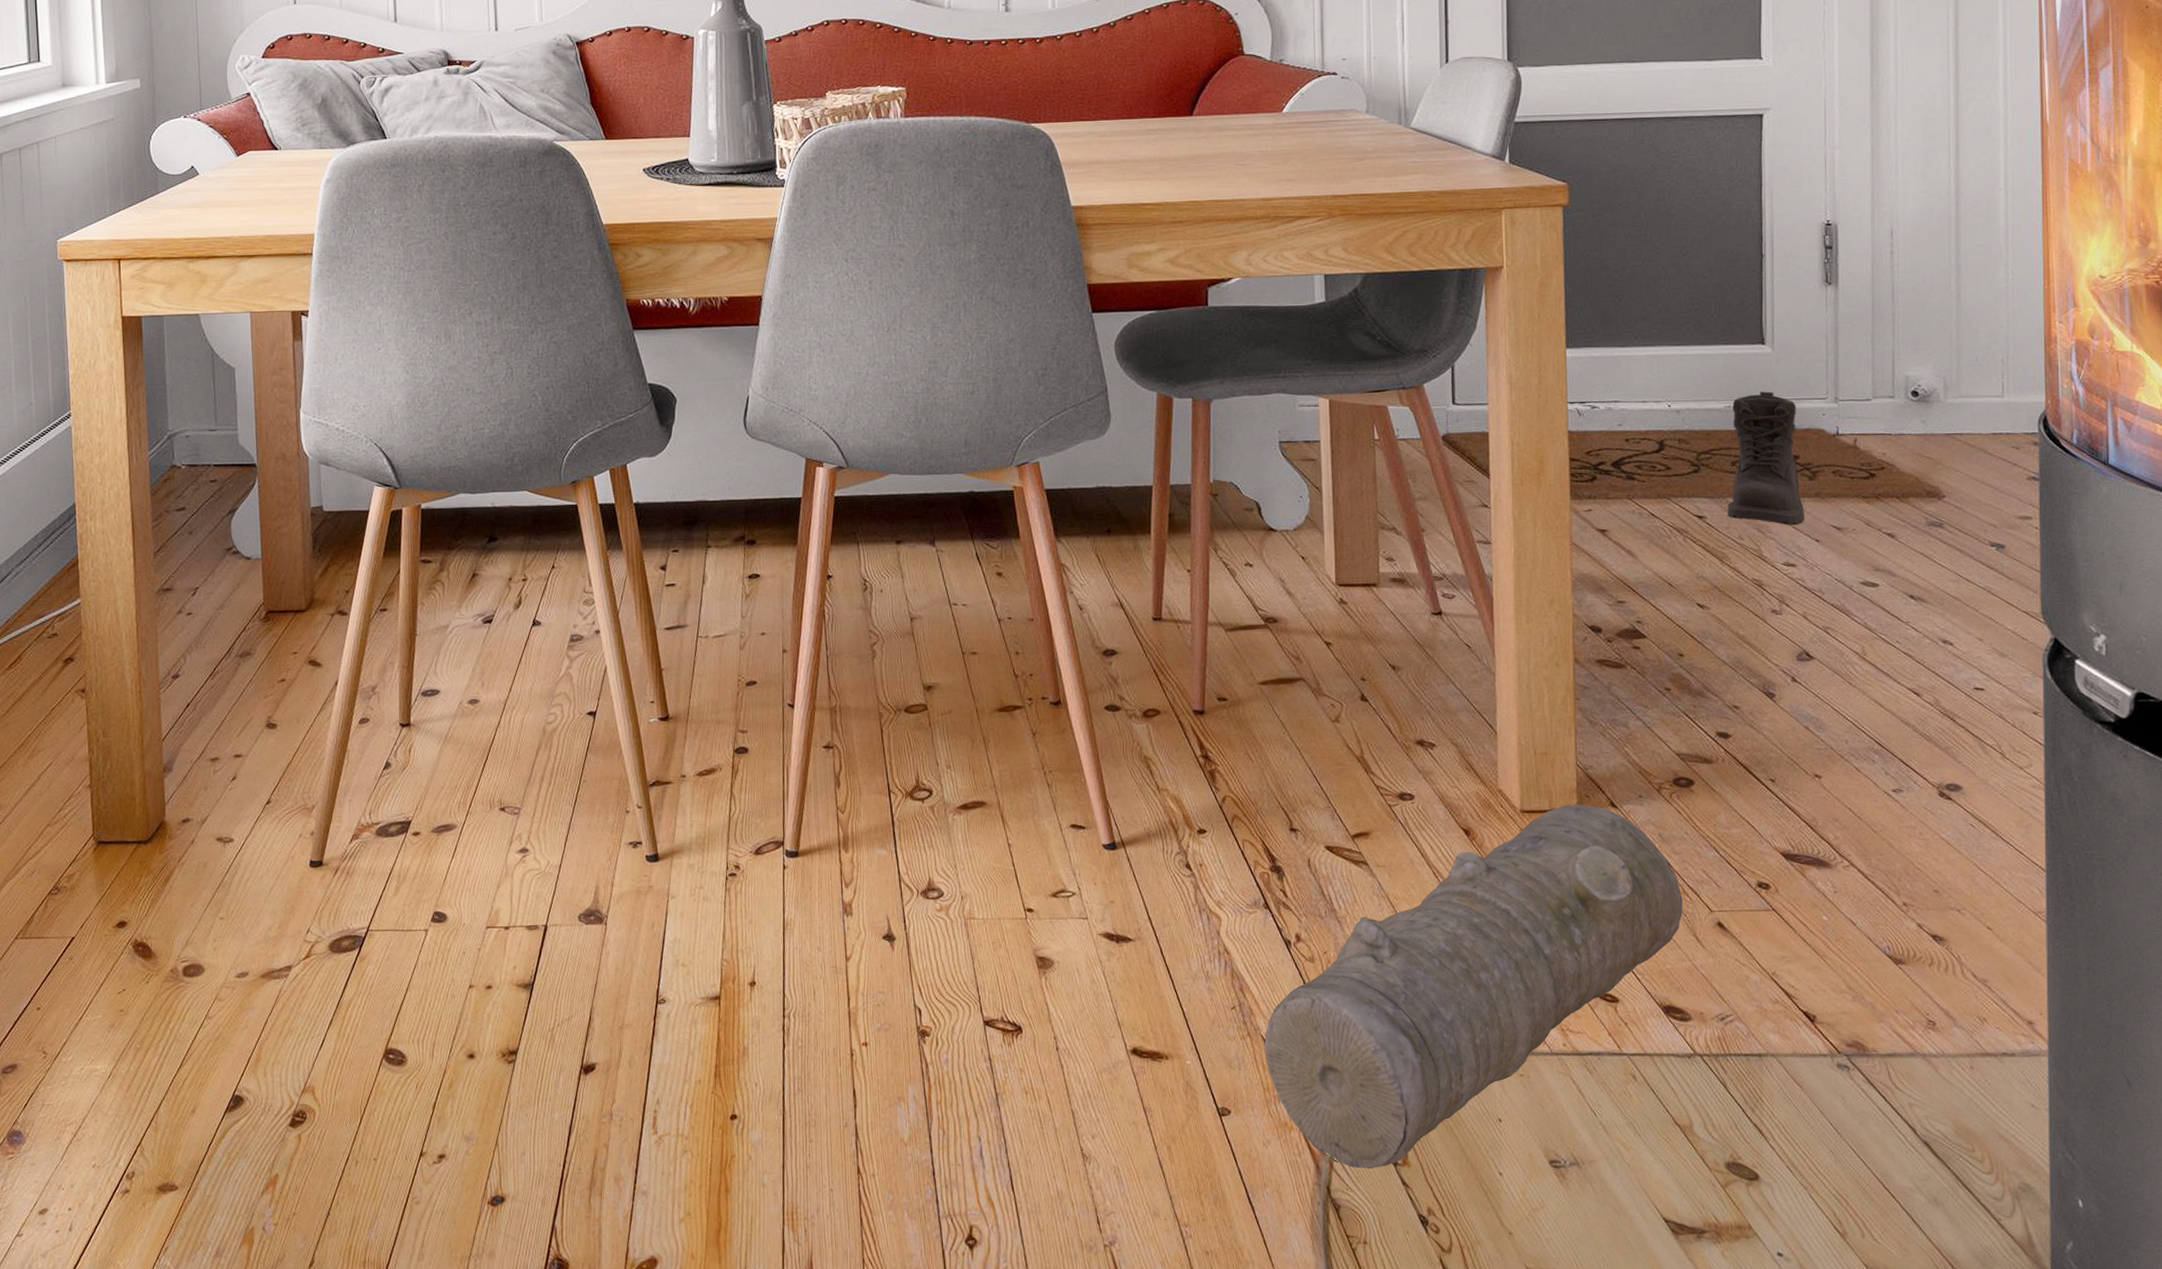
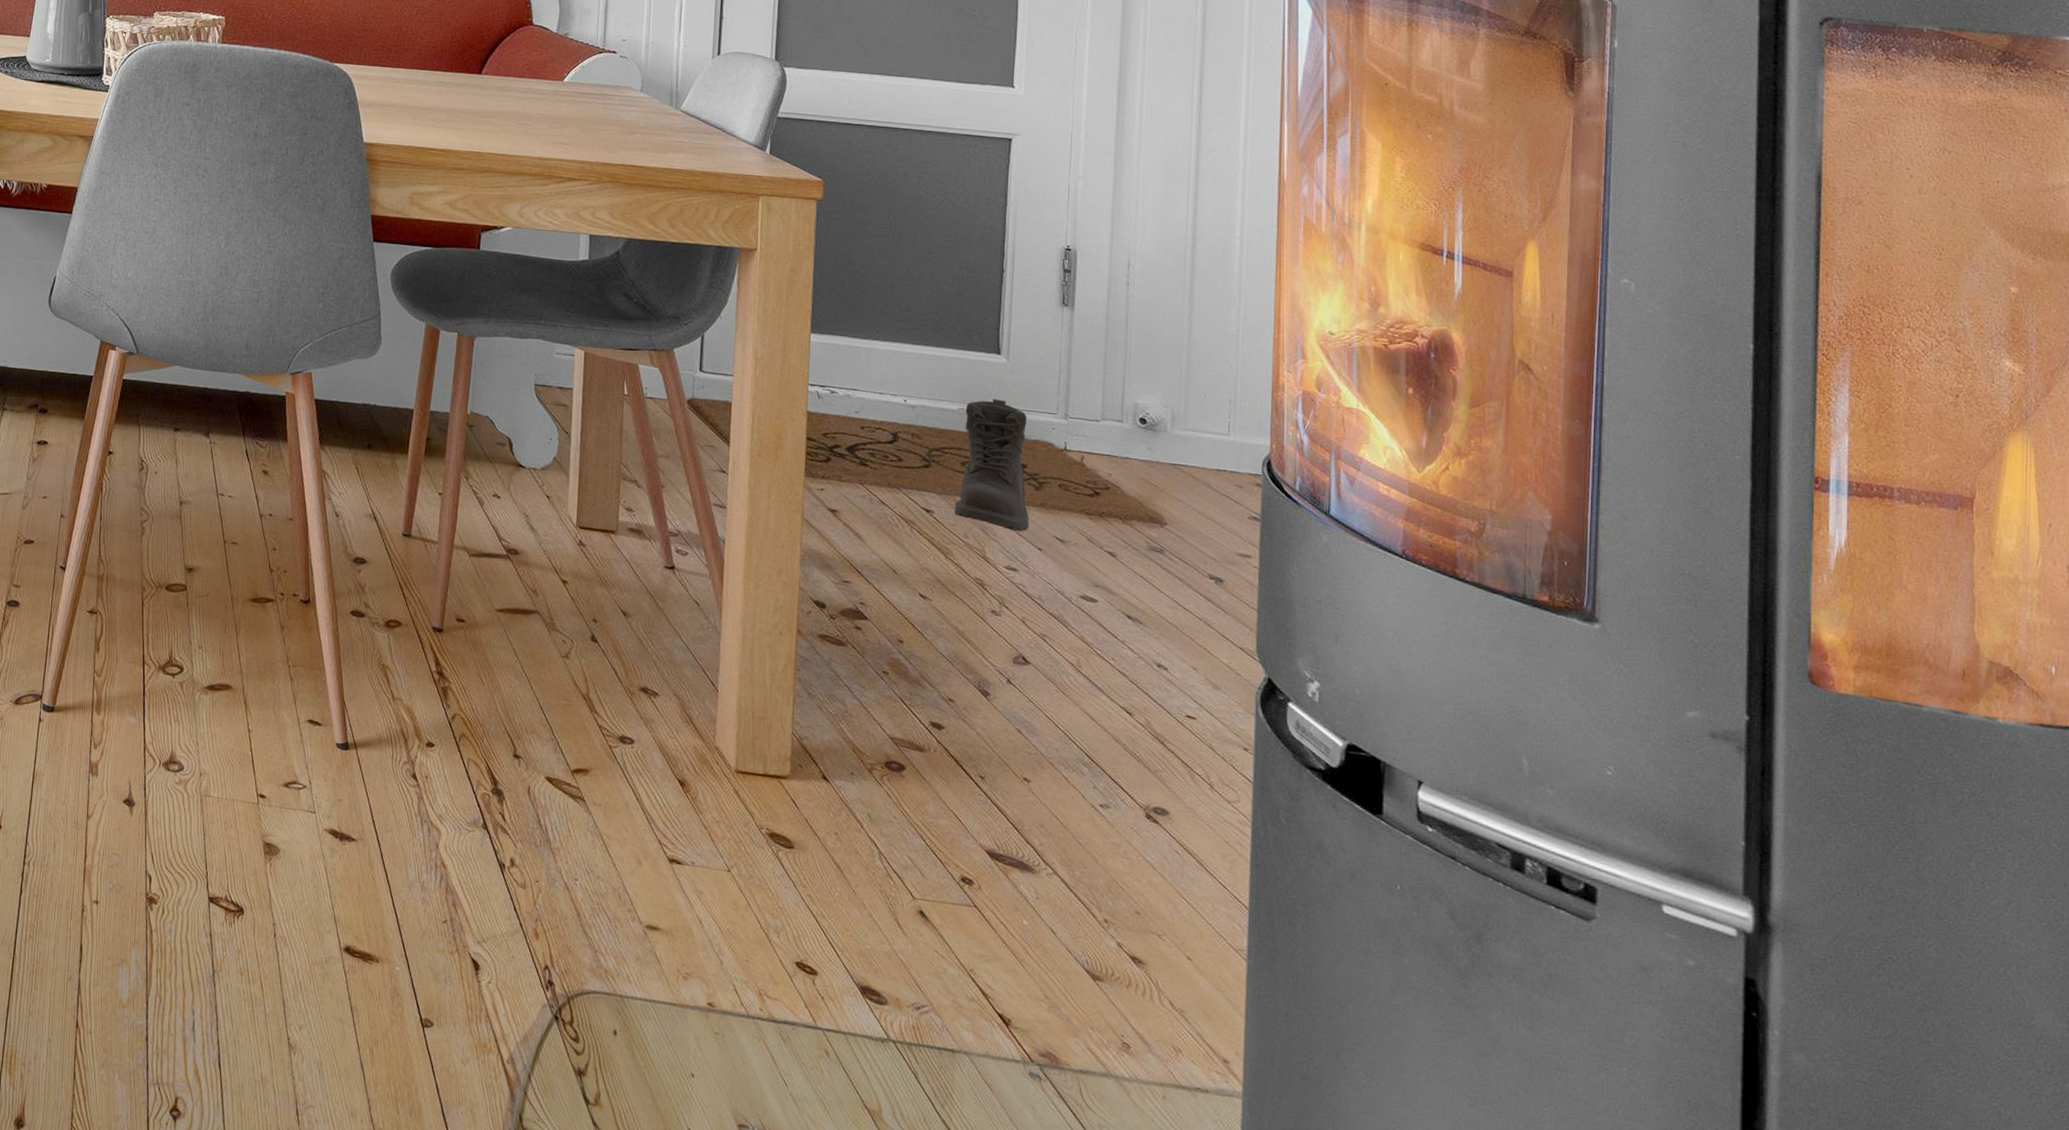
decorative log: present [1264,803,1683,1169] -> none [471,771,886,1104]

